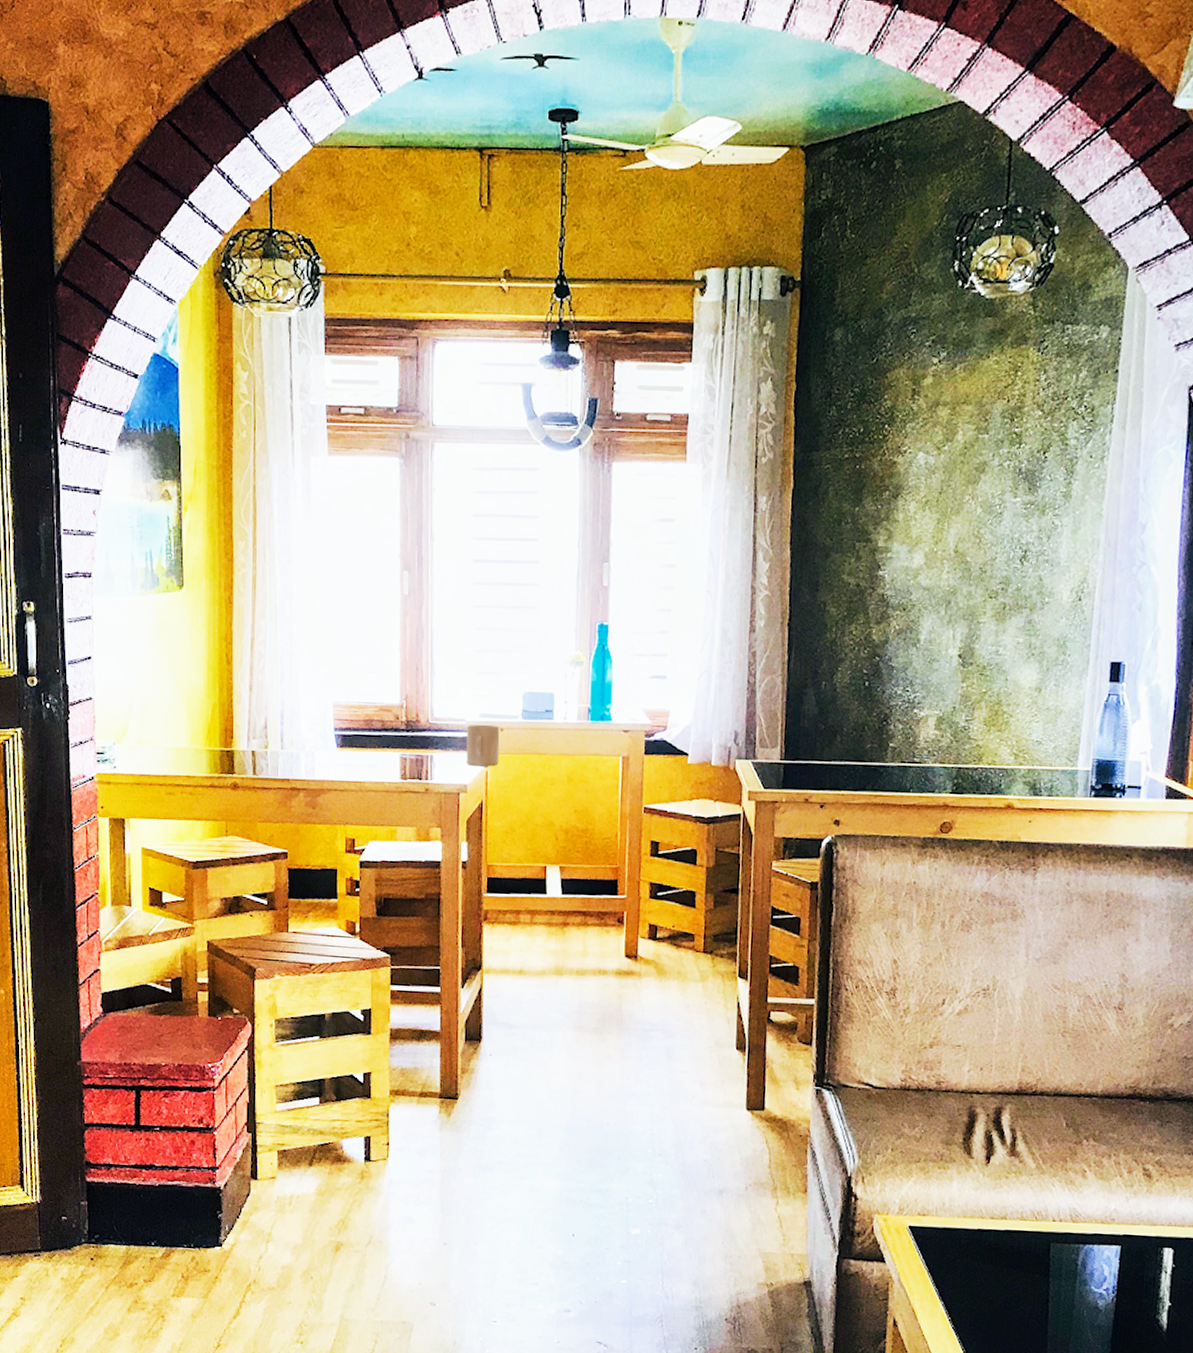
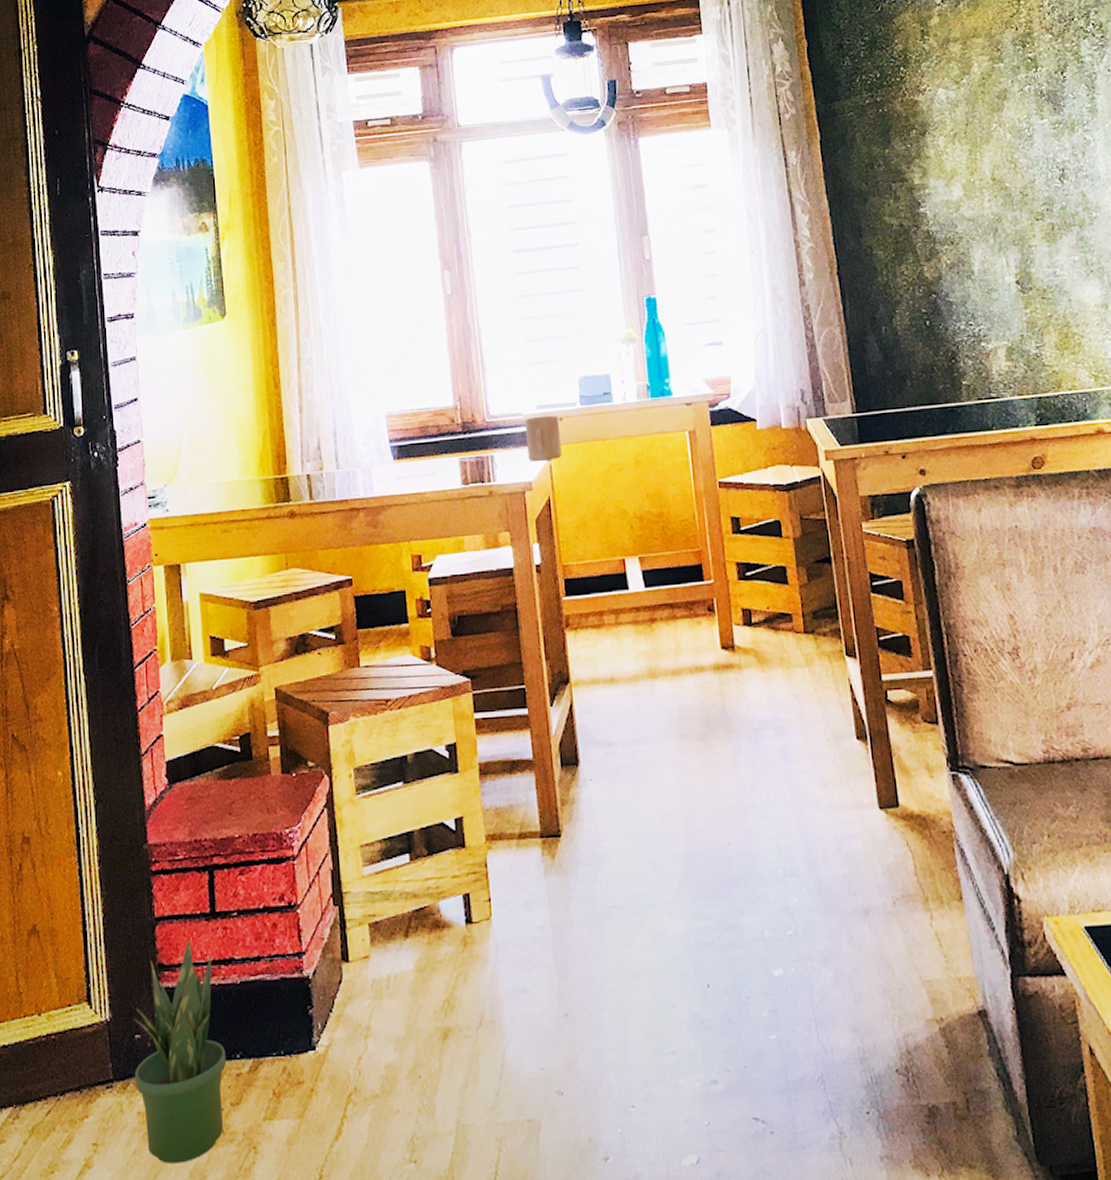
planter: none [60,1145,143,1322] -> present [133,939,227,1164]

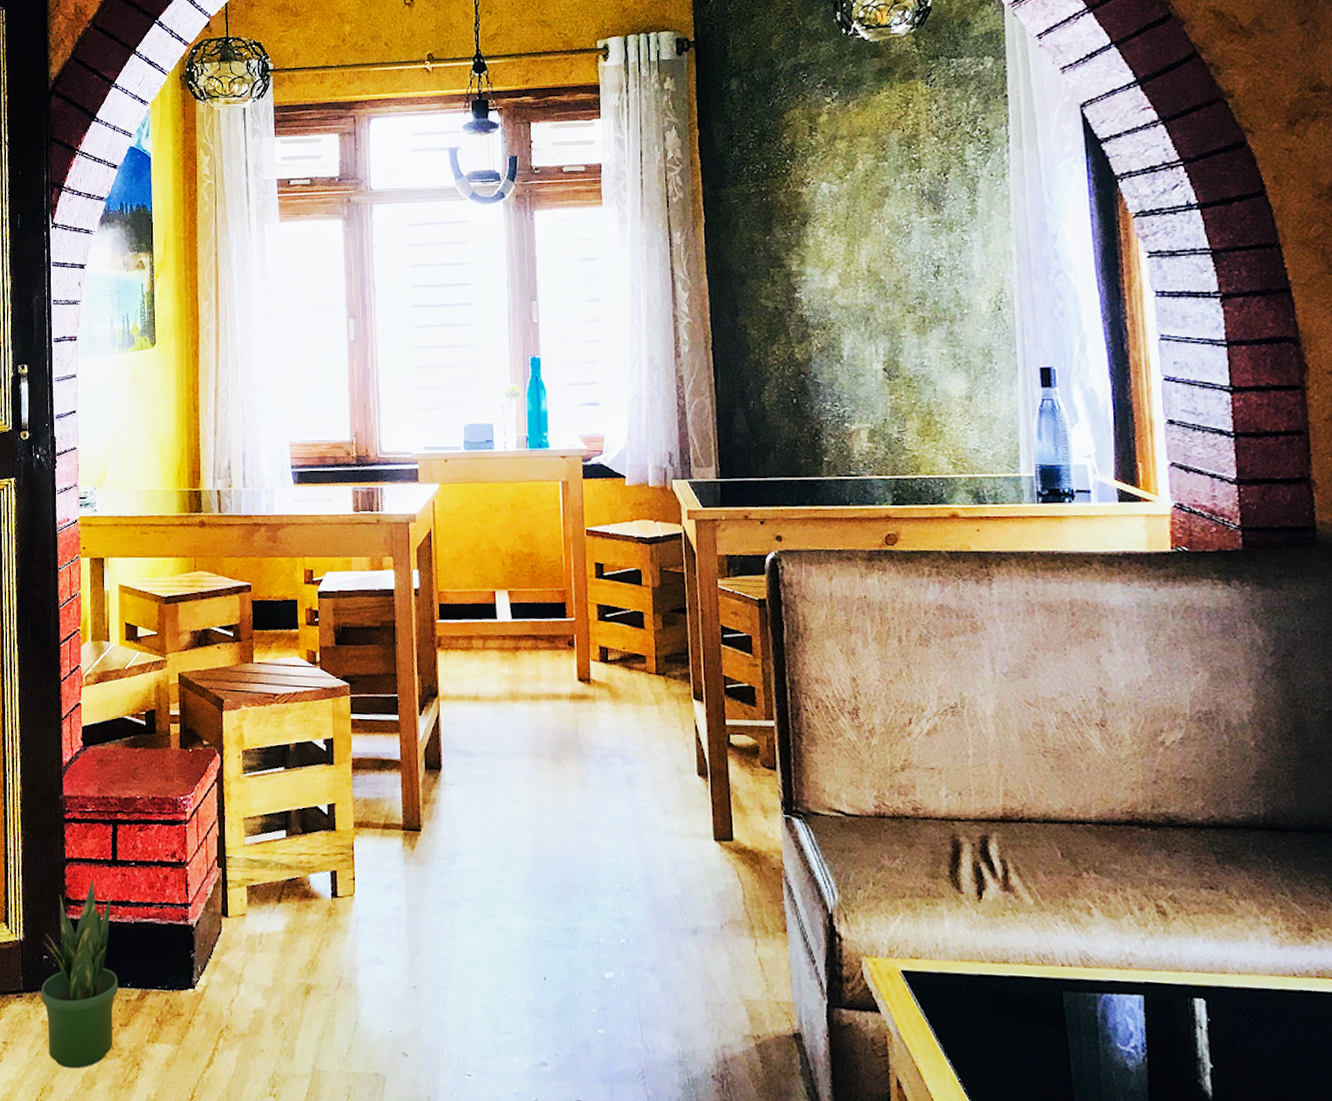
cup: present [524,415,562,461] -> none [412,456,444,496]

